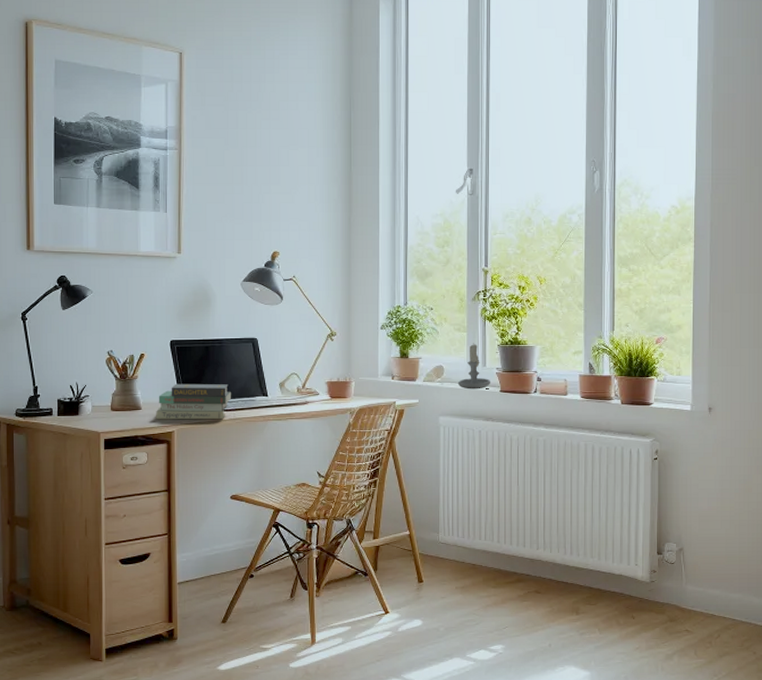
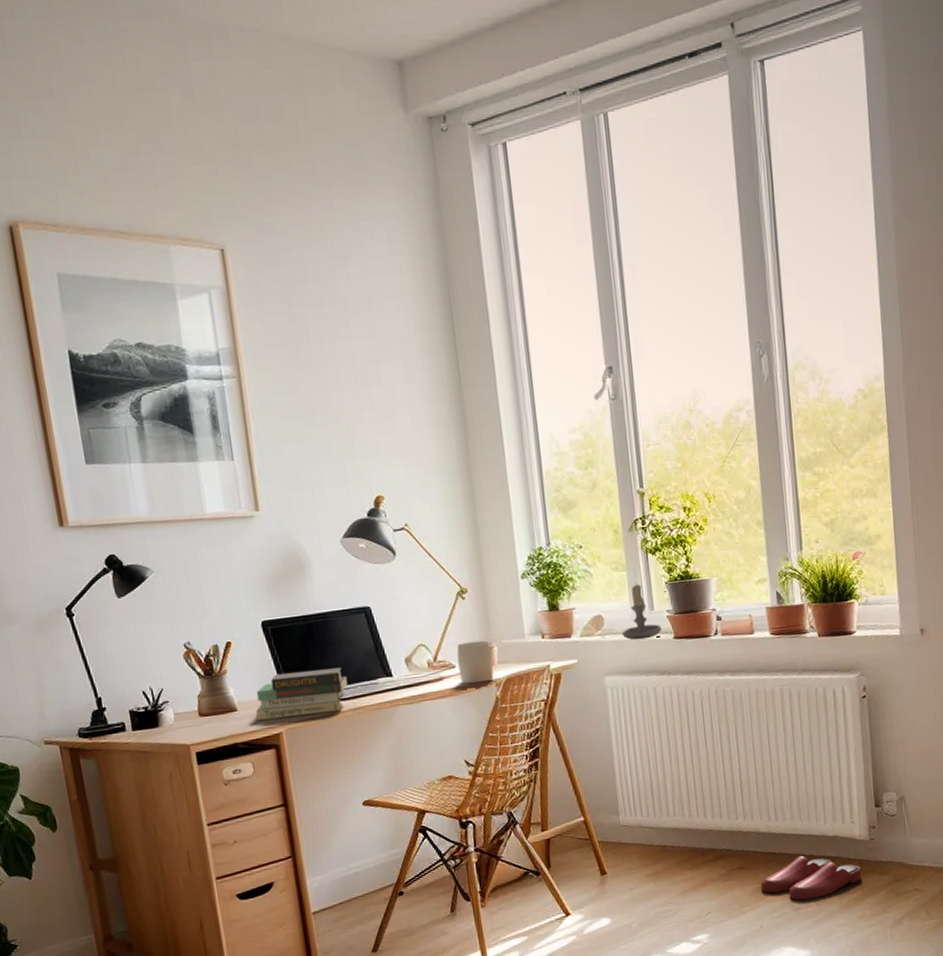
mug: none [321,375,350,410] -> present [457,640,494,684]
slippers: none [552,587,640,627] -> present [760,855,861,901]

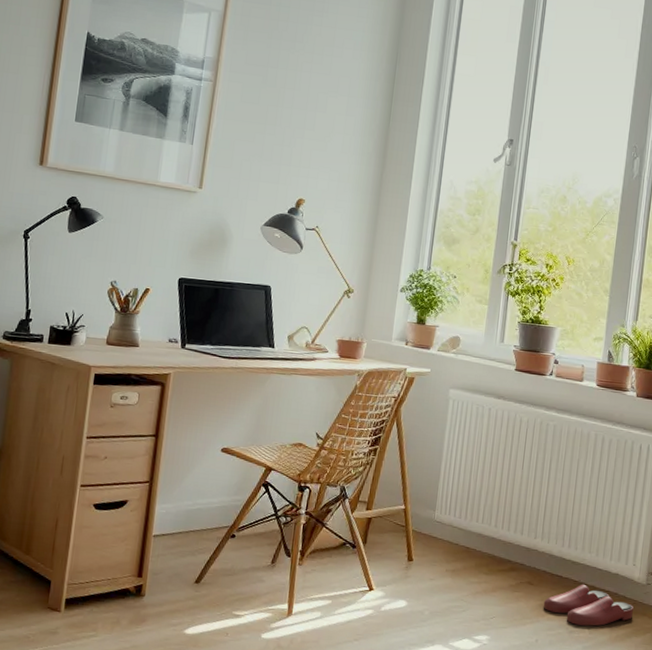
books: present [256,667,347,720] -> none [153,323,236,367]
mug: present [457,640,494,684] -> none [329,333,362,371]
candle: present [621,583,662,641] -> none [472,317,507,366]

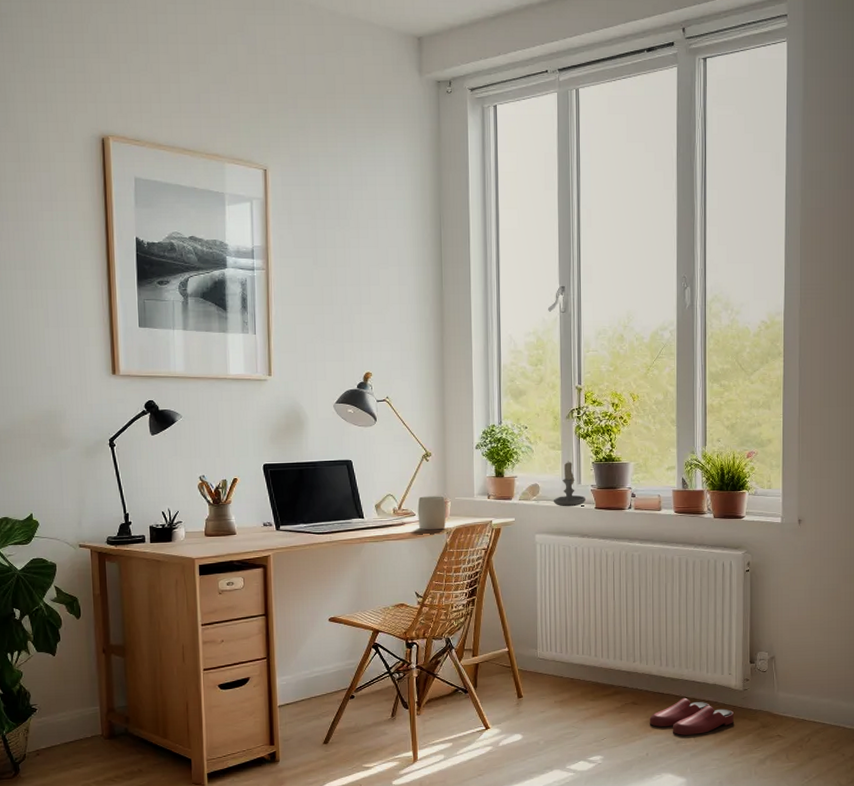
mug: none [329,333,362,371] -> present [417,496,447,530]
candle: none [472,317,507,366] -> present [553,461,586,507]

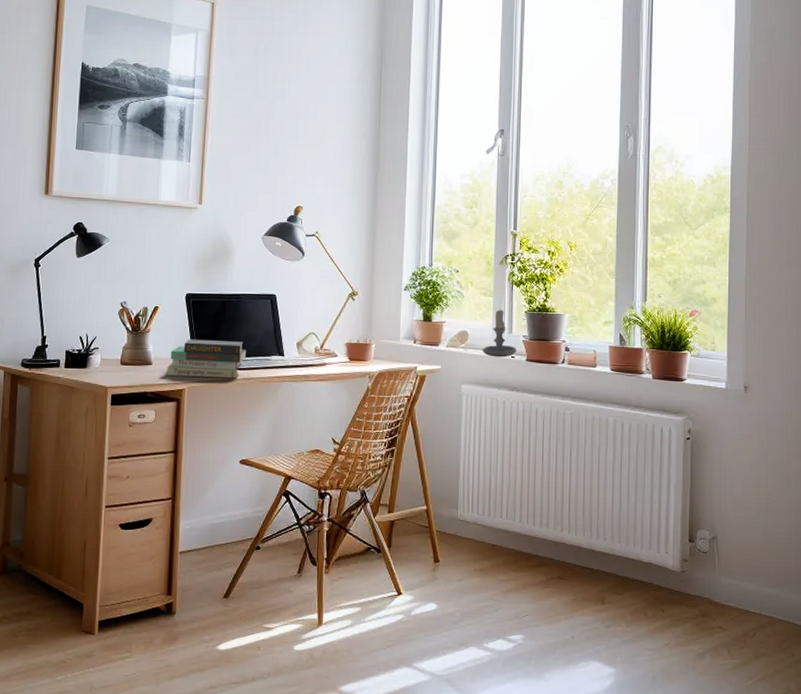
books: none [251,507,327,544] -> present [167,339,246,379]
mug: present [417,496,447,530] -> none [340,337,370,373]
slippers: present [649,697,734,735] -> none [576,575,670,619]

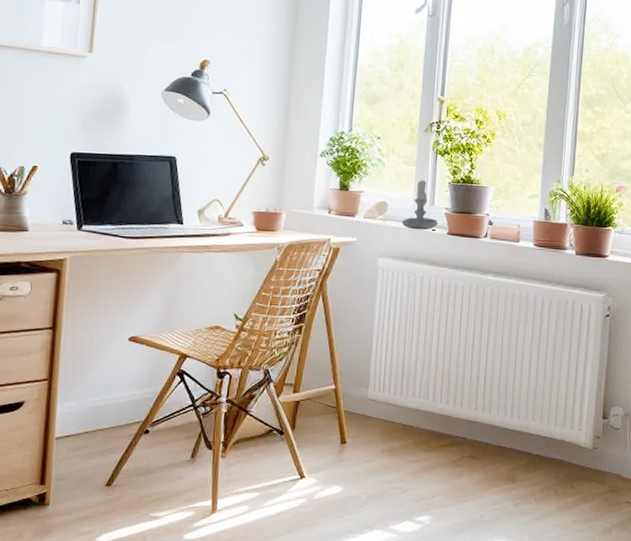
books: present [167,339,246,379] -> none [45,203,139,248]

